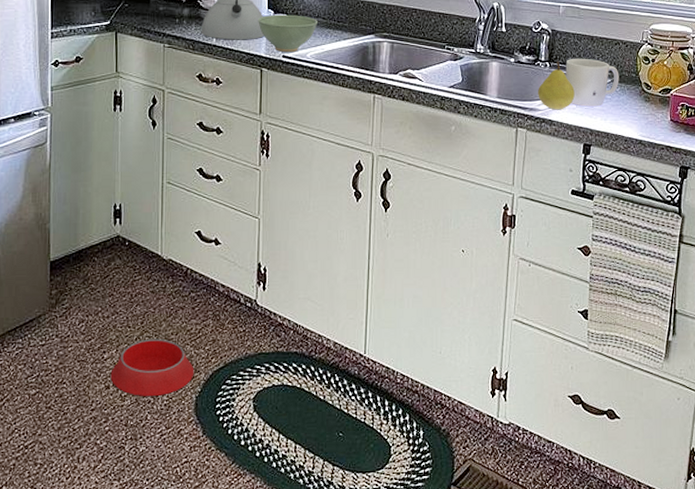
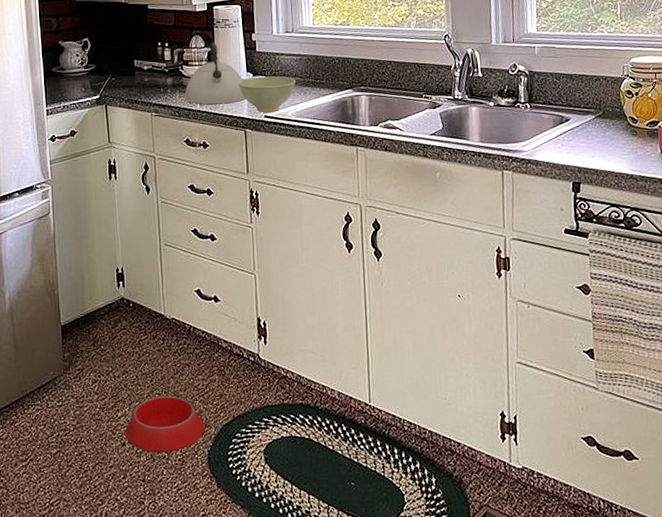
fruit: present [538,61,575,110] -> none [520,101,559,150]
mug: present [565,58,619,107] -> none [546,96,604,145]

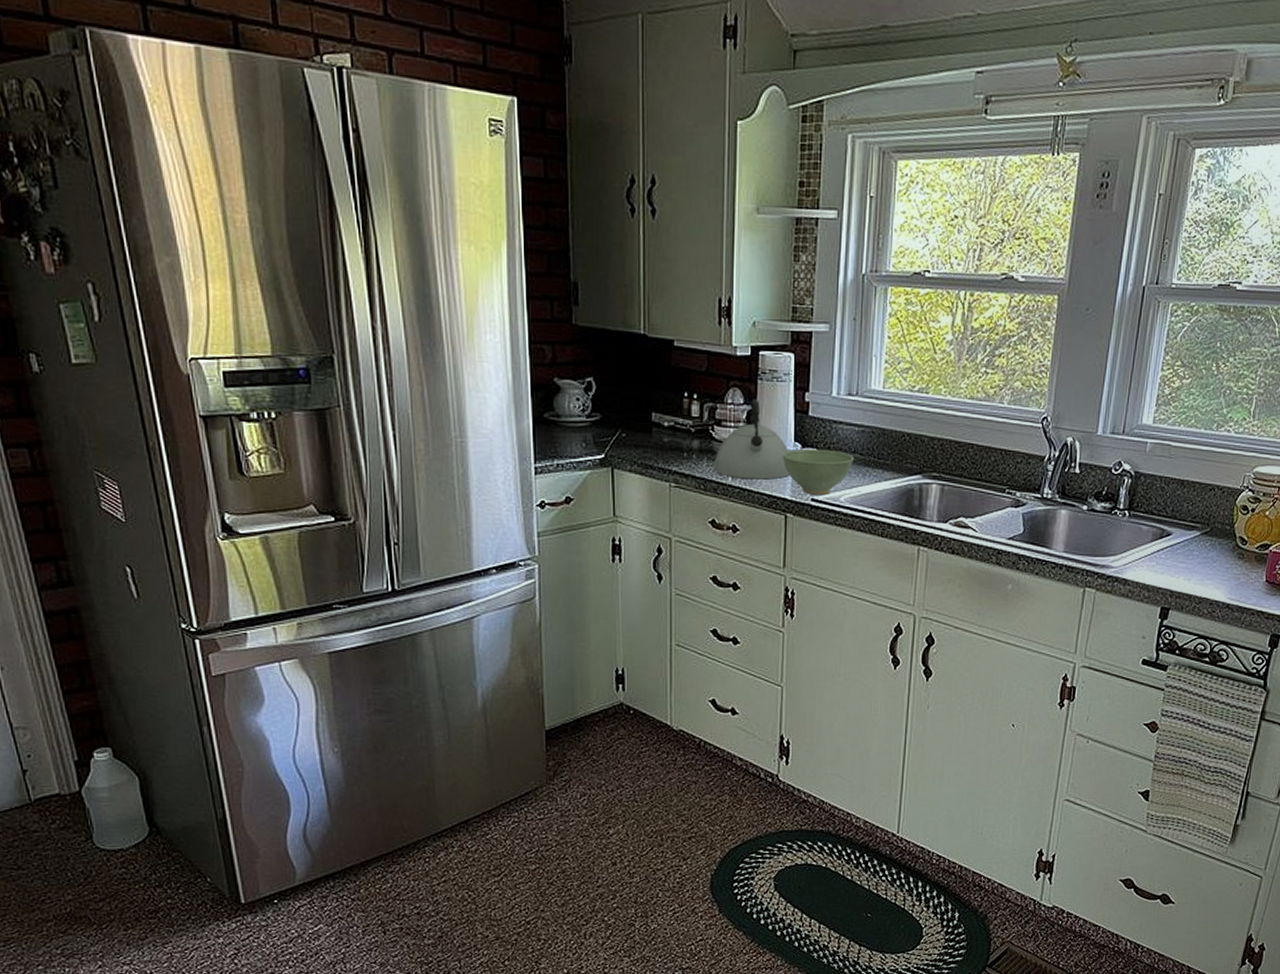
pet bowl: present [125,395,205,452] -> none [617,814,709,873]

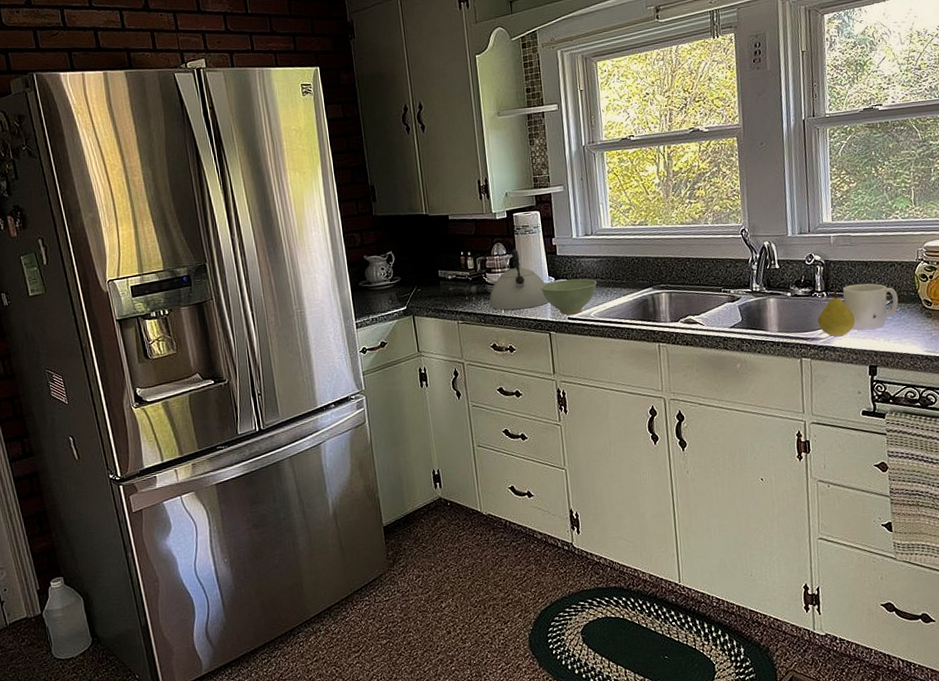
fruit: none [1112,509,1156,568] -> present [817,289,855,337]
mug: none [1147,506,1211,564] -> present [842,283,899,331]

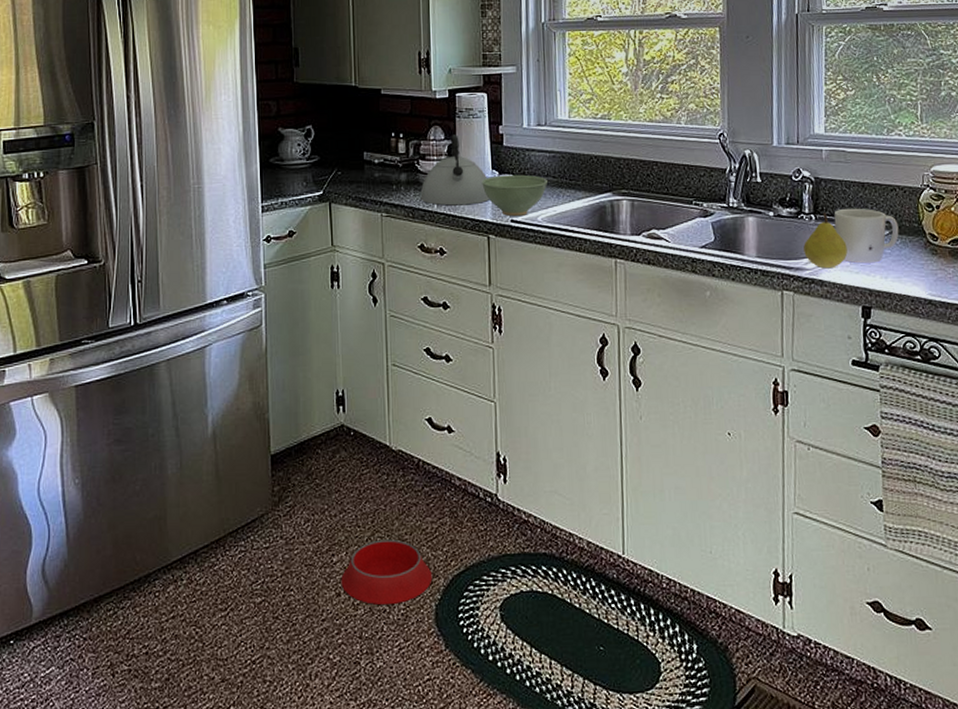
pet bowl: none [449,585,525,638] -> present [341,539,433,605]

